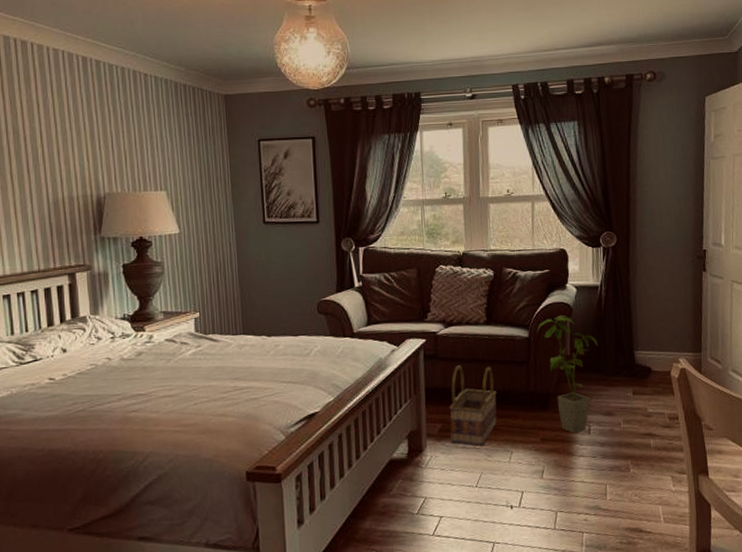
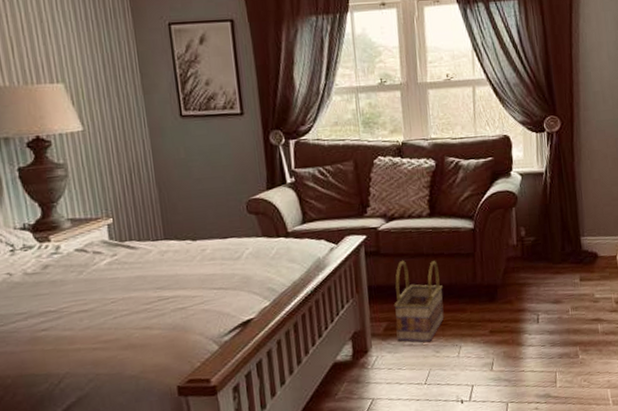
house plant: present [537,315,598,434] -> none [482,203,545,324]

